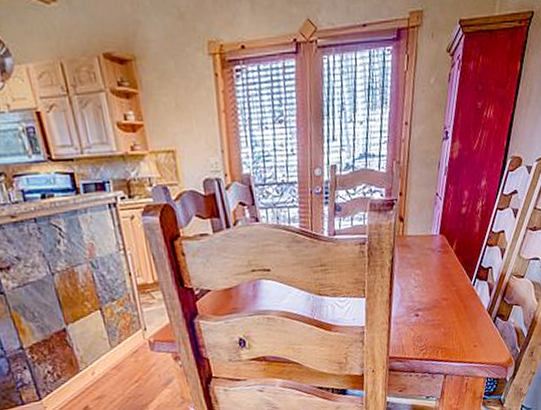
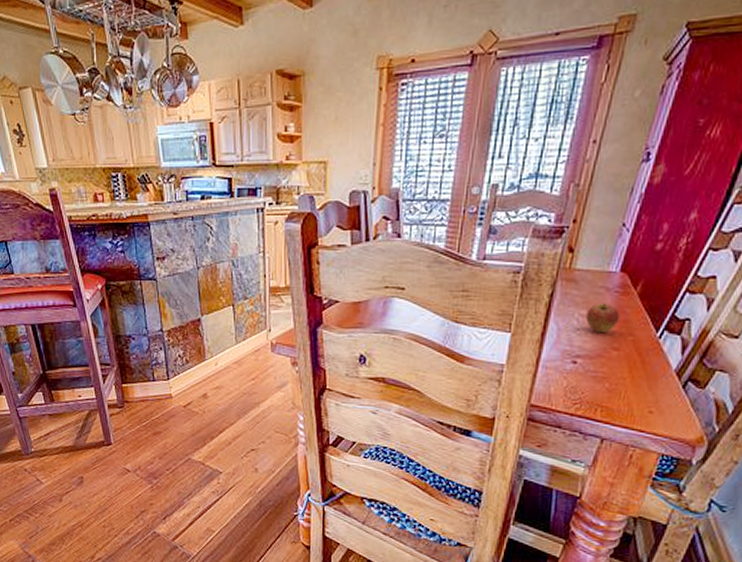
fruit: none [420,261,444,287] -> present [586,303,620,332]

